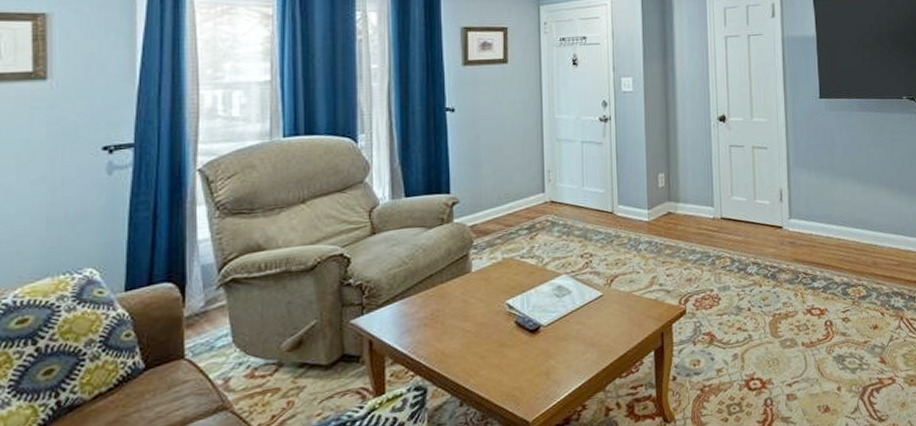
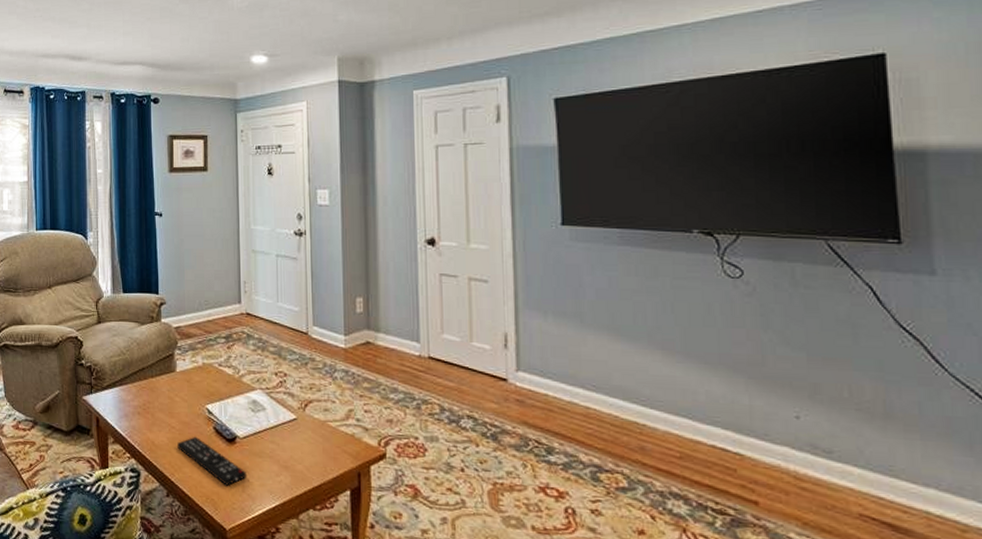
remote control: none [473,334,551,378] -> present [177,436,247,486]

